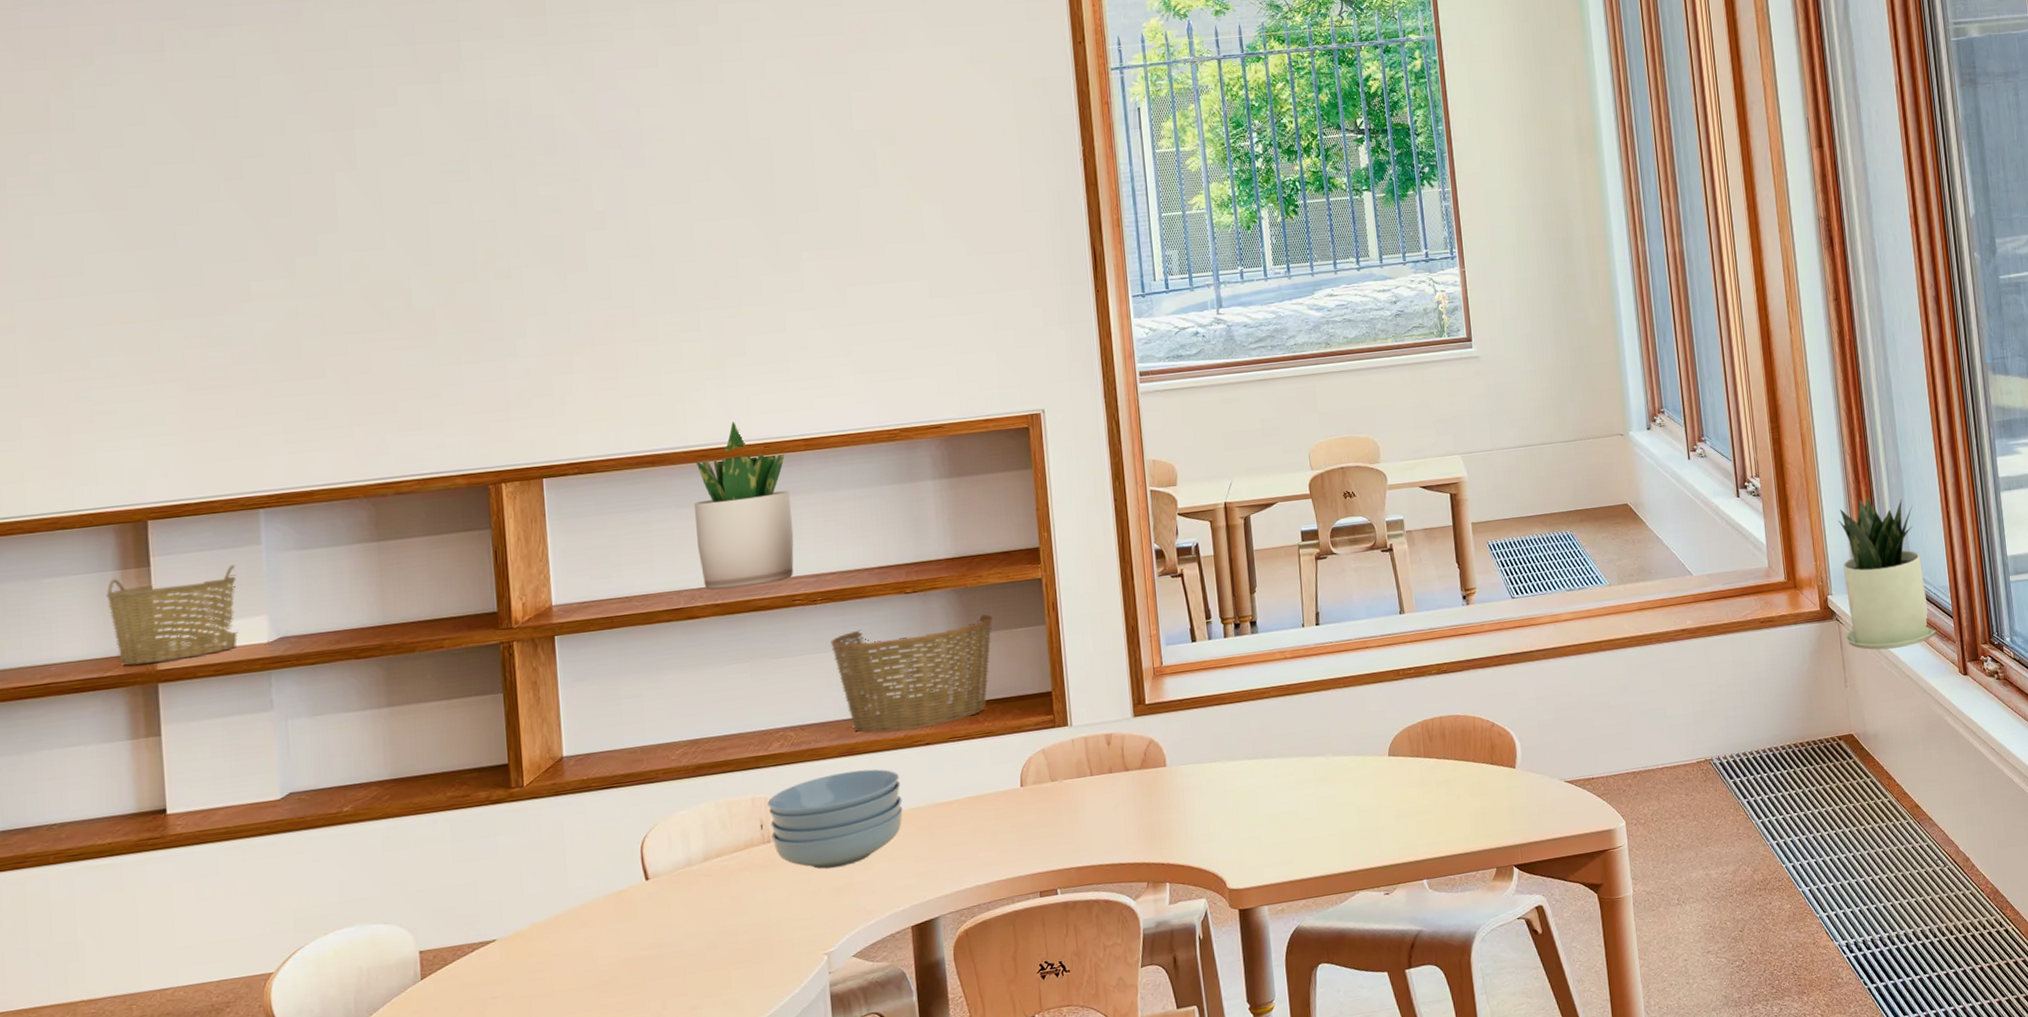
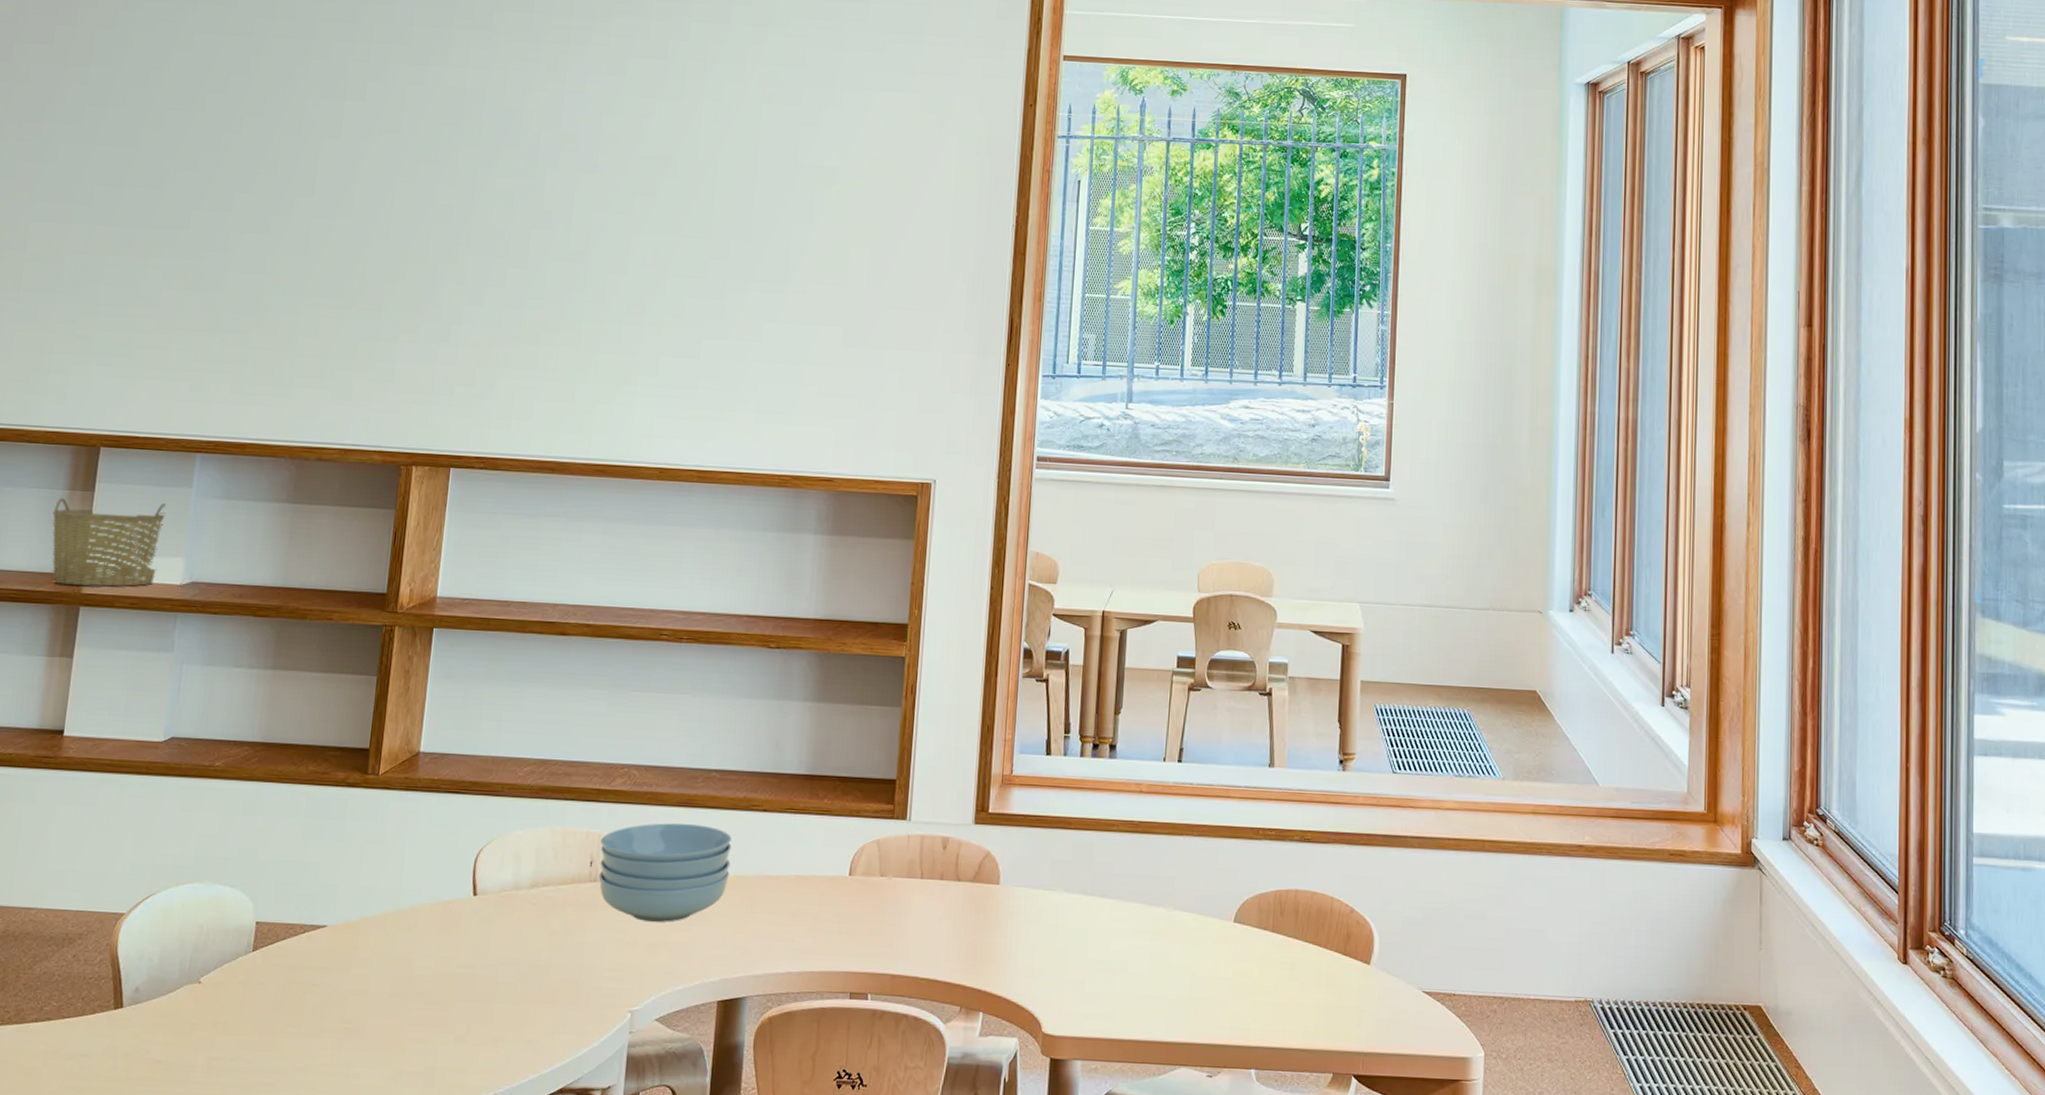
planter: present [693,421,794,590] -> none [579,441,679,613]
basket: present [831,613,993,734] -> none [688,677,850,793]
planter: present [1839,496,1938,650] -> none [1766,732,1879,917]

